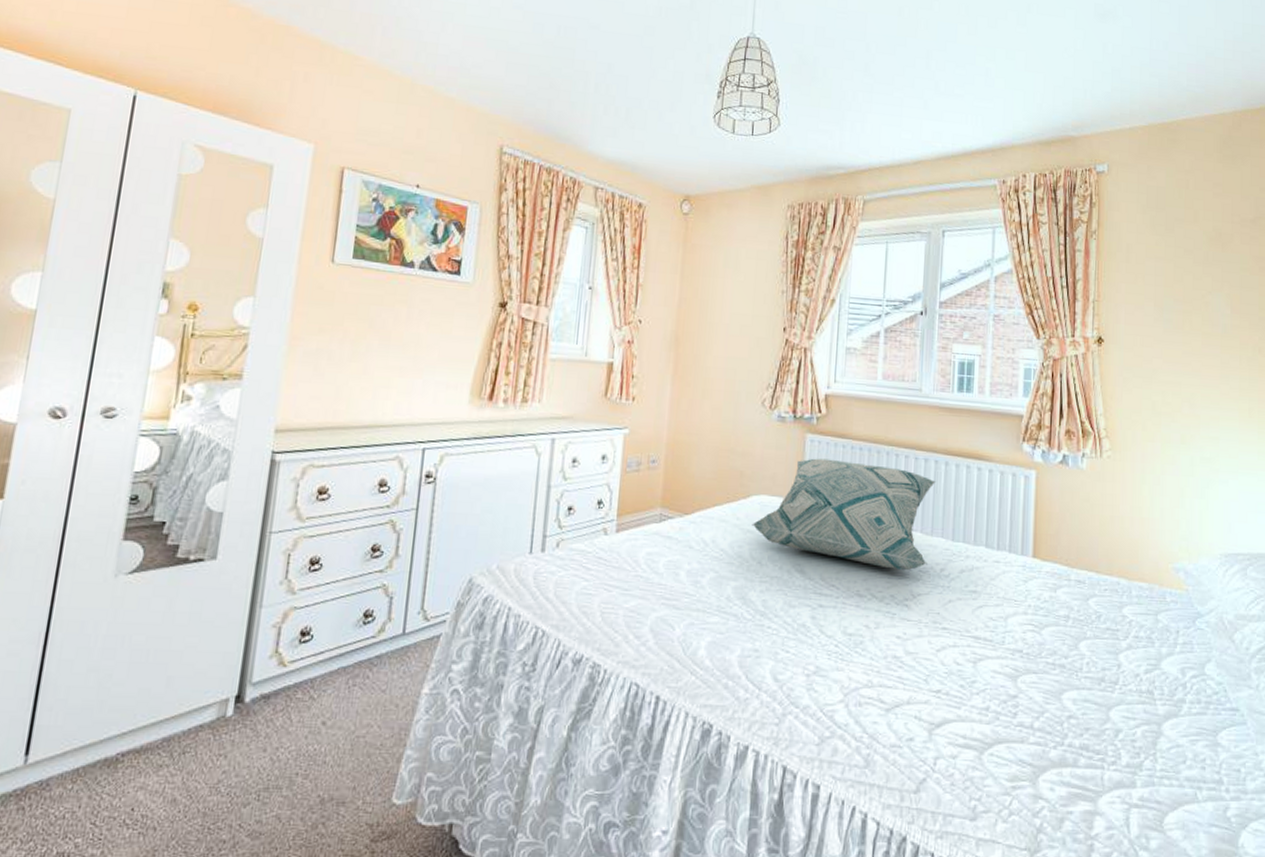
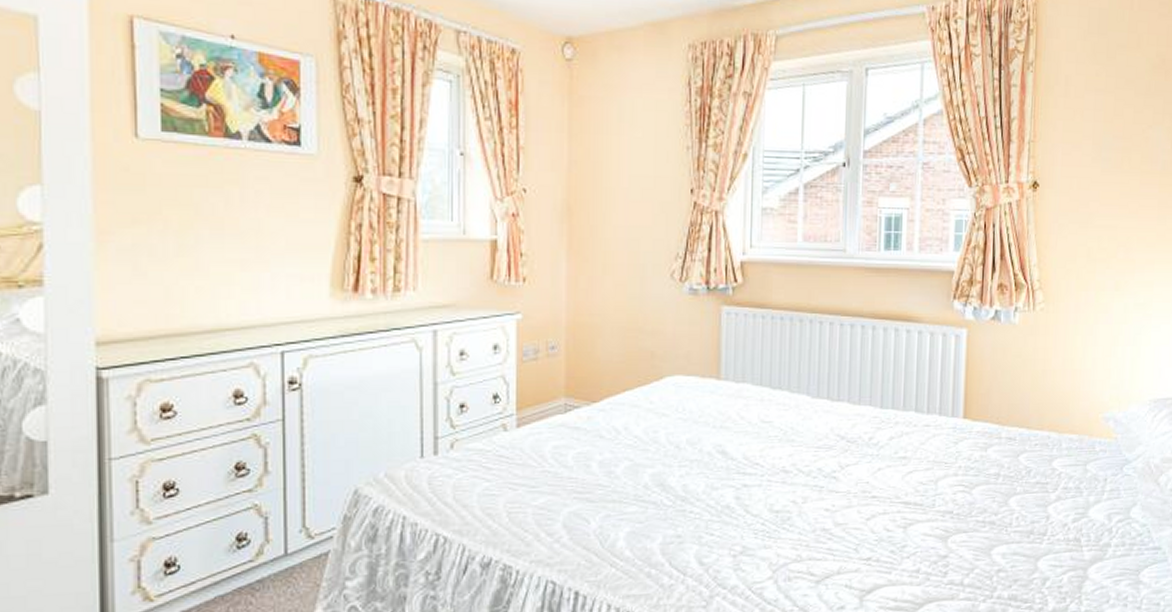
decorative pillow: present [752,458,937,571] -> none [667,332,864,443]

